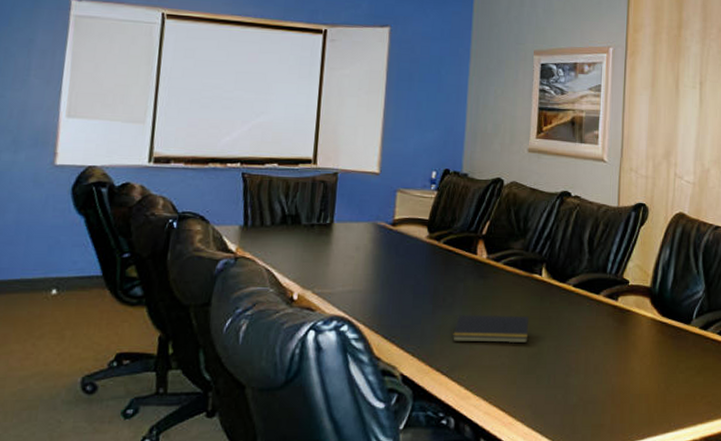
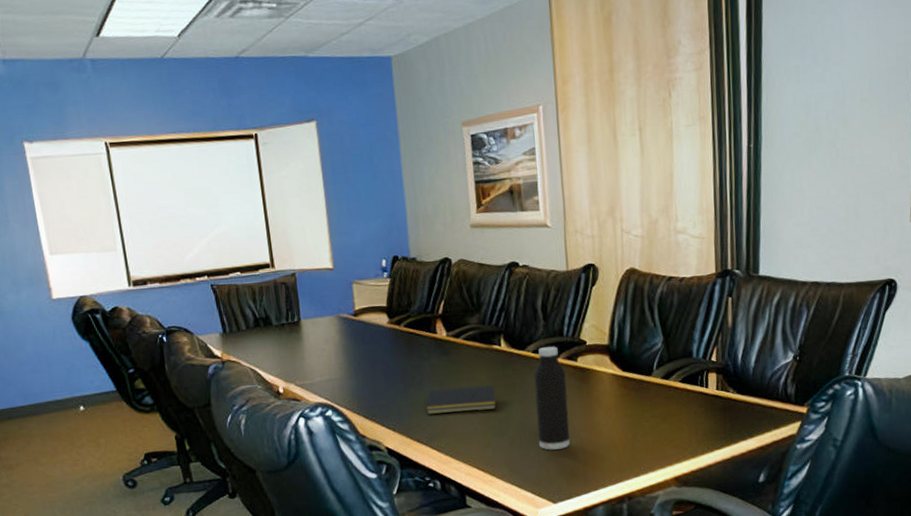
water bottle: none [567,281,604,394] -> present [534,346,570,451]

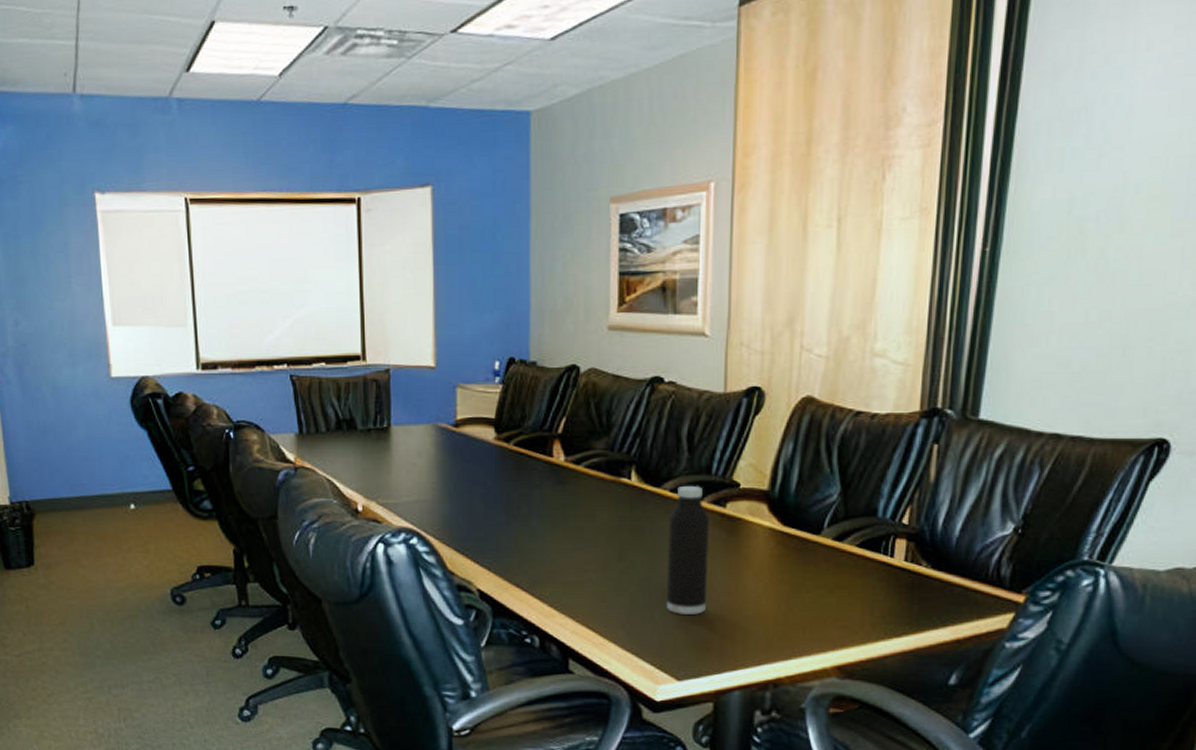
notepad: present [426,385,496,415] -> none [531,524,617,558]

